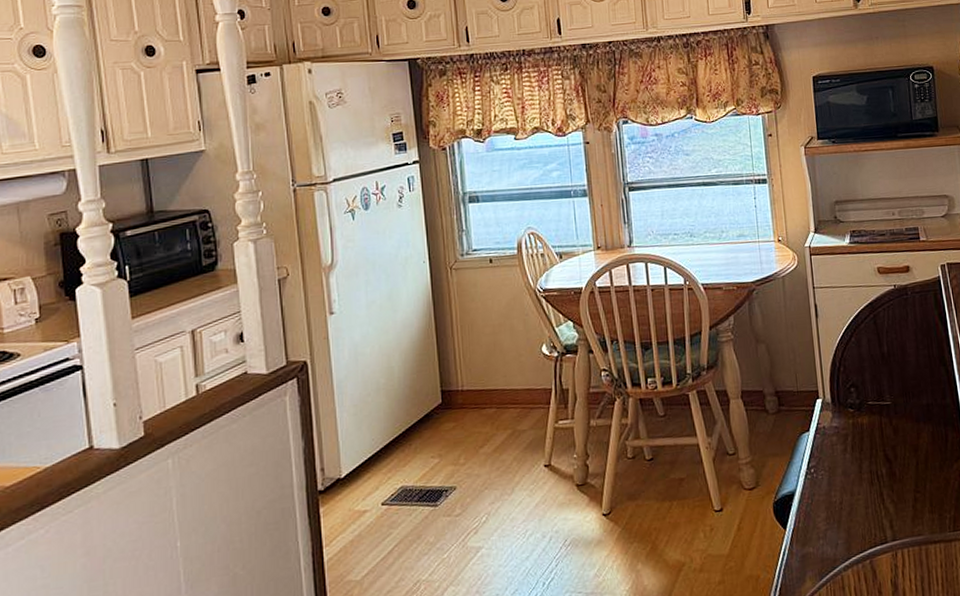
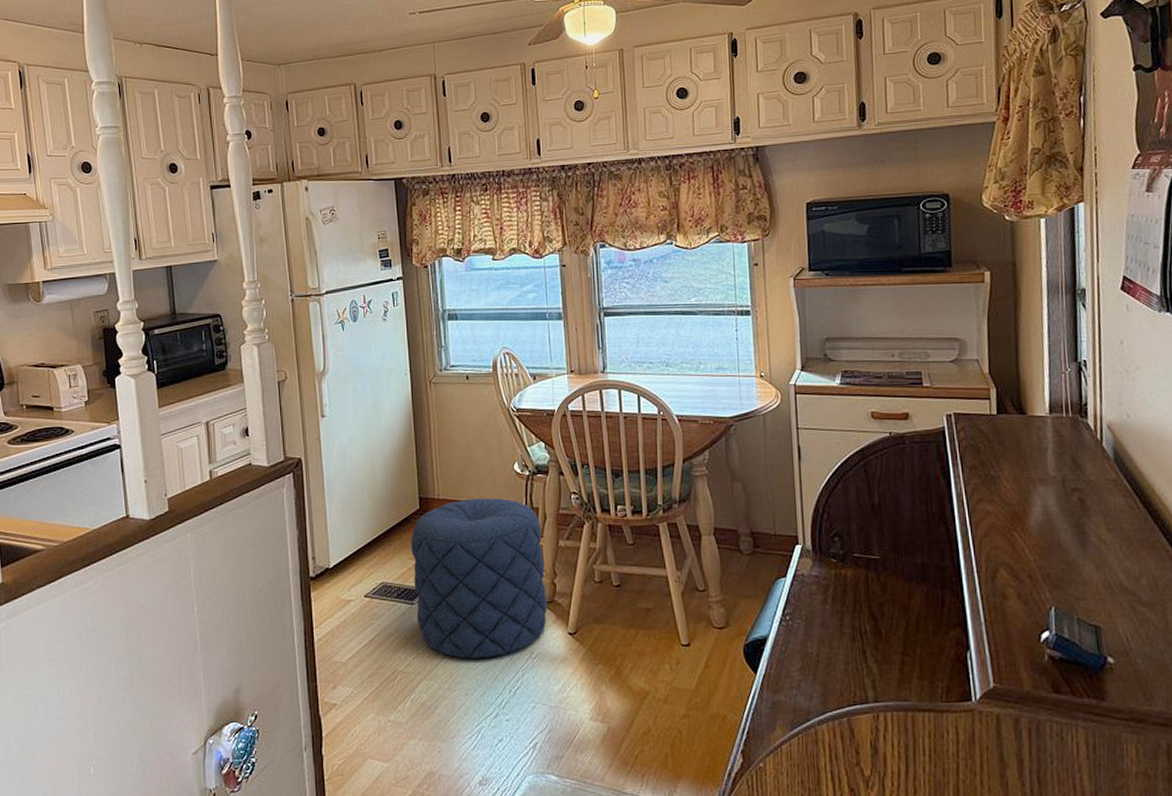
pouf: none [433,382,581,557] -> present [411,498,548,658]

